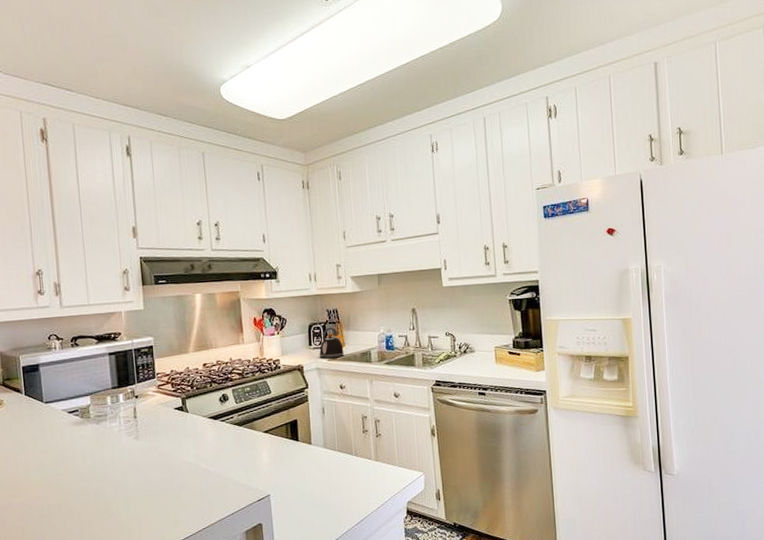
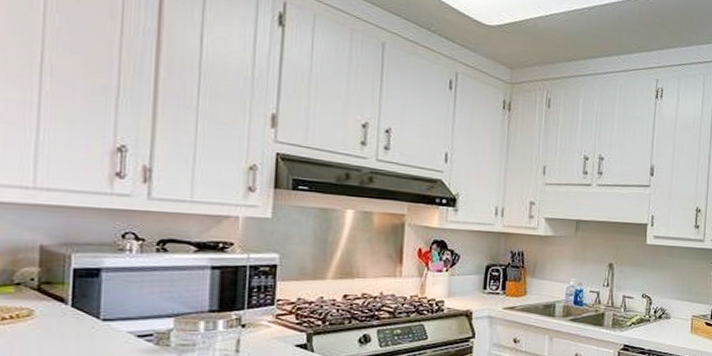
kettle: present [319,327,344,359] -> none [493,271,525,308]

